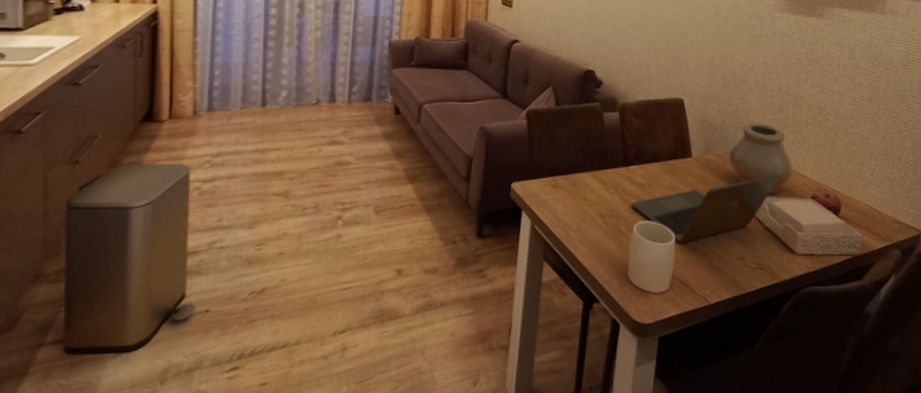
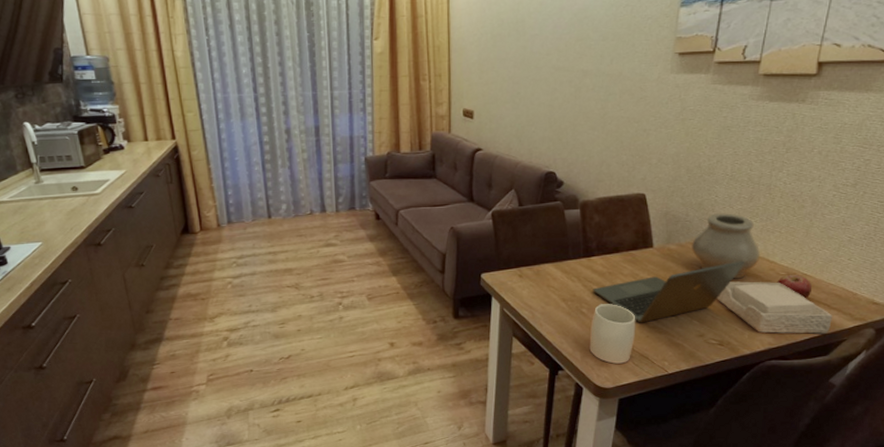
pedal bin: present [62,163,196,355] -> none [140,264,243,398]

